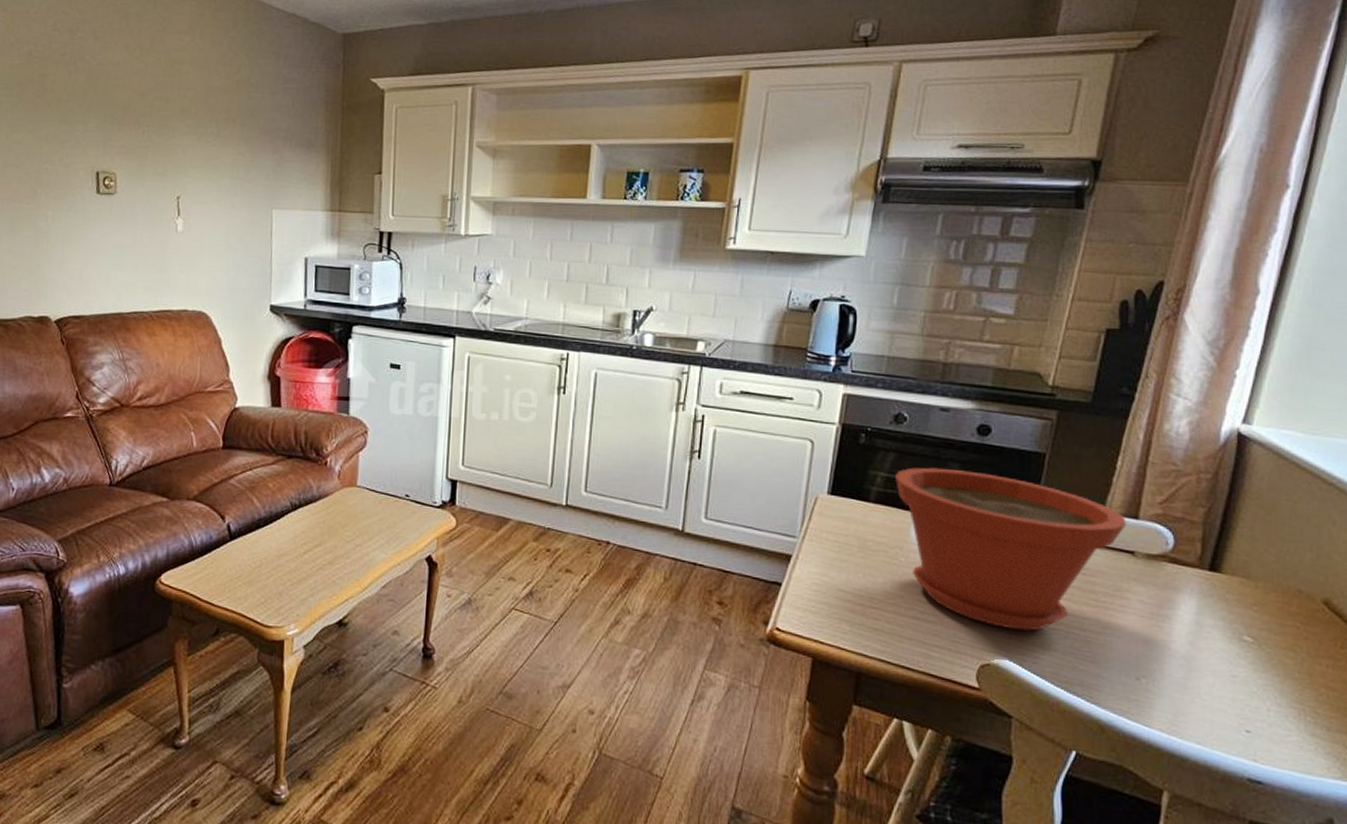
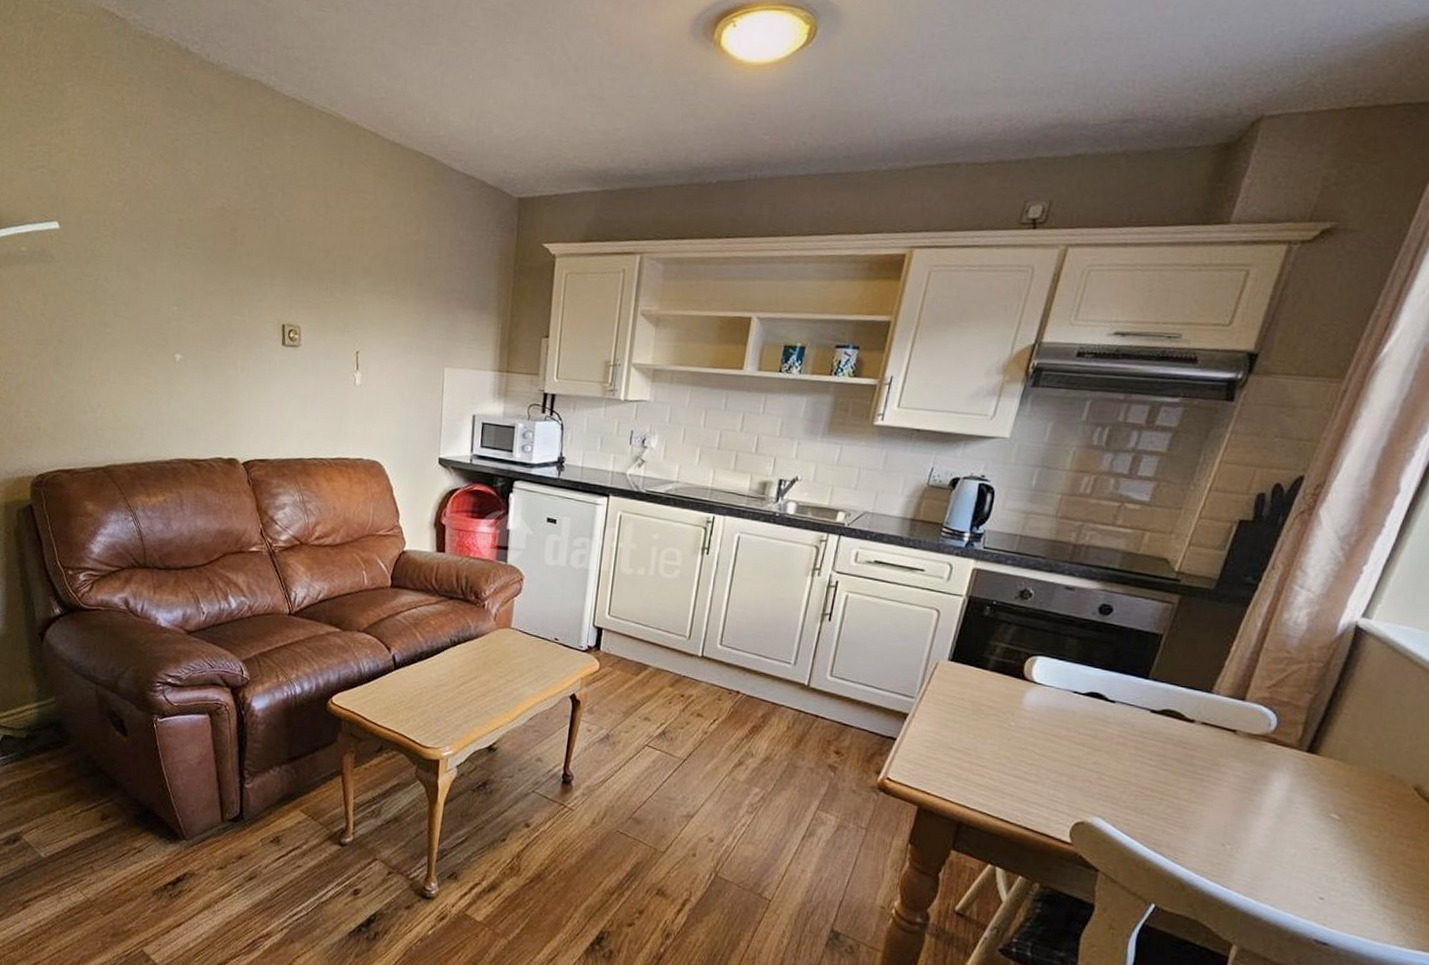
plant pot: present [894,467,1126,631] -> none [1014,640,1233,796]

